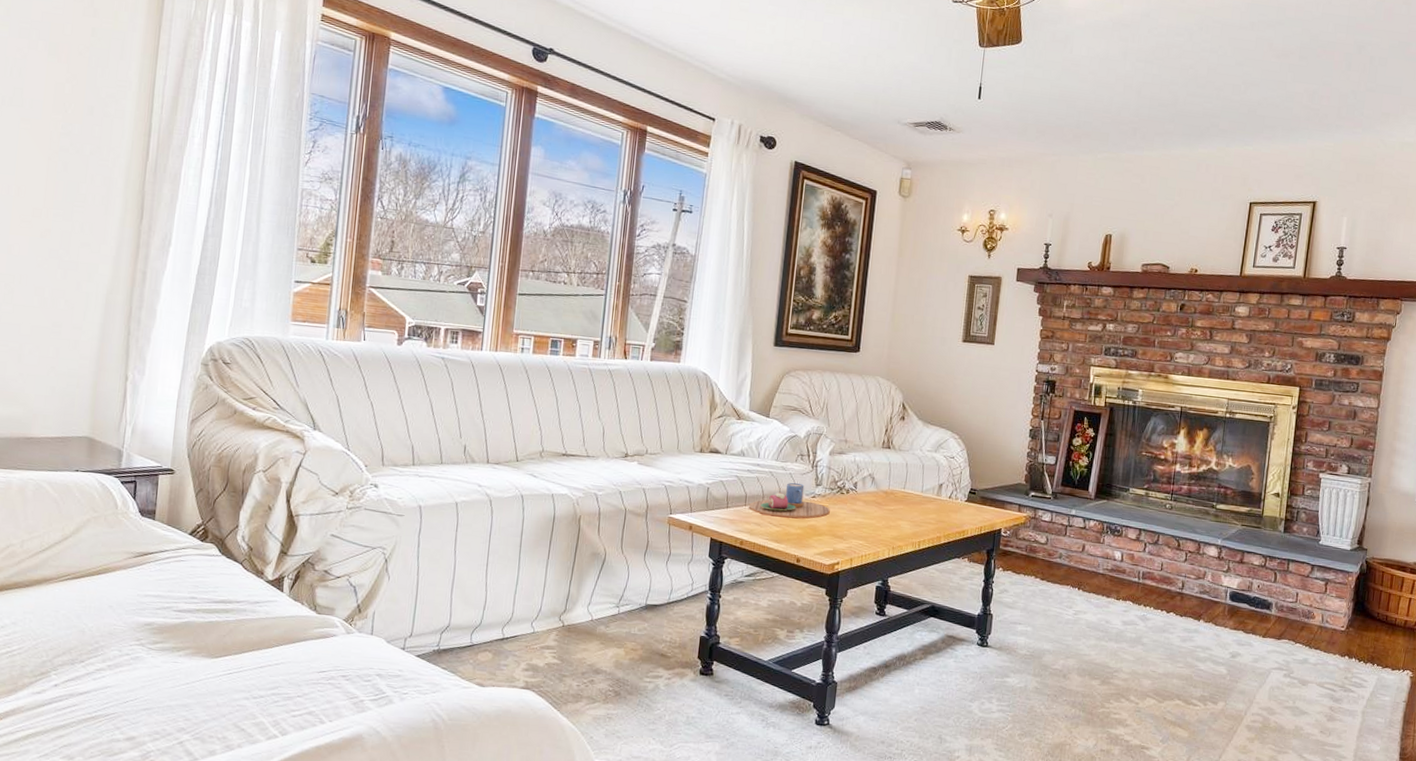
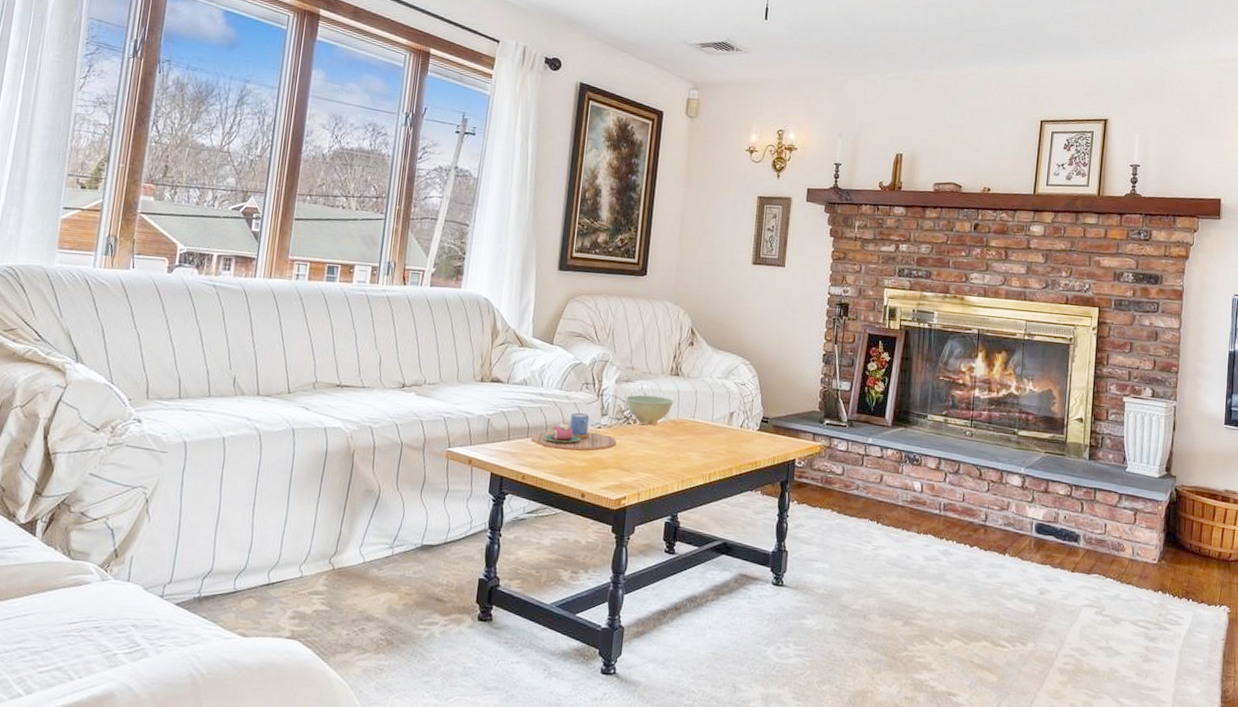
bowl: none [839,466,886,496] -> present [625,394,674,426]

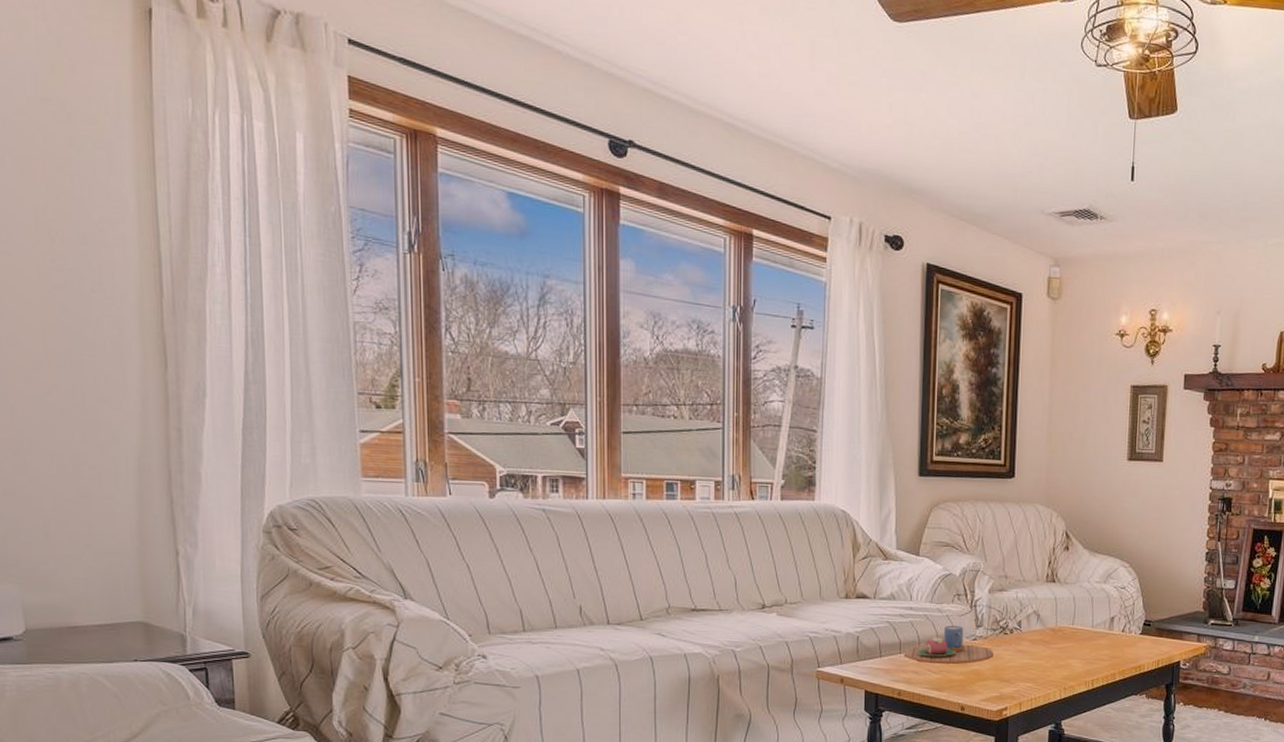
bowl: present [625,394,674,426] -> none [1000,603,1052,635]

